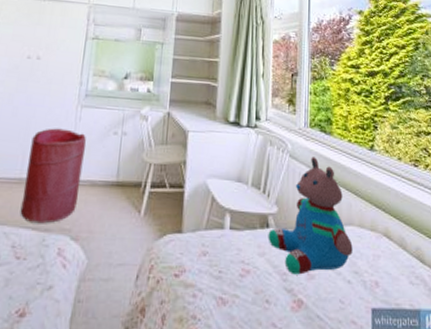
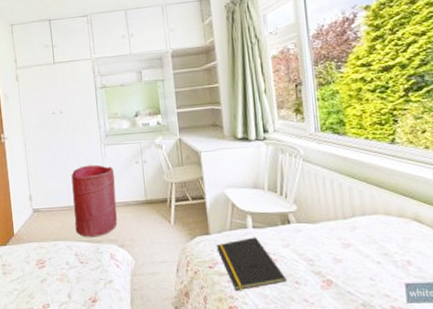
notepad: none [187,240,257,310] -> present [216,237,287,291]
teddy bear: present [268,157,353,275] -> none [290,157,380,260]

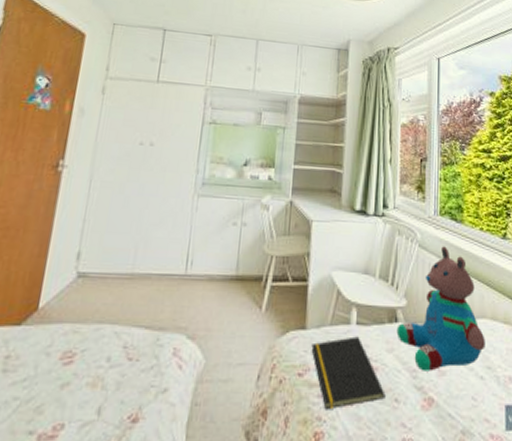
laundry hamper: present [71,164,117,238] -> none [132,219,204,322]
teddy bear: none [290,157,380,260] -> present [396,246,485,371]

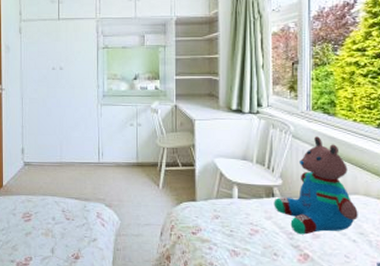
notepad: present [311,336,386,410] -> none [201,207,266,259]

